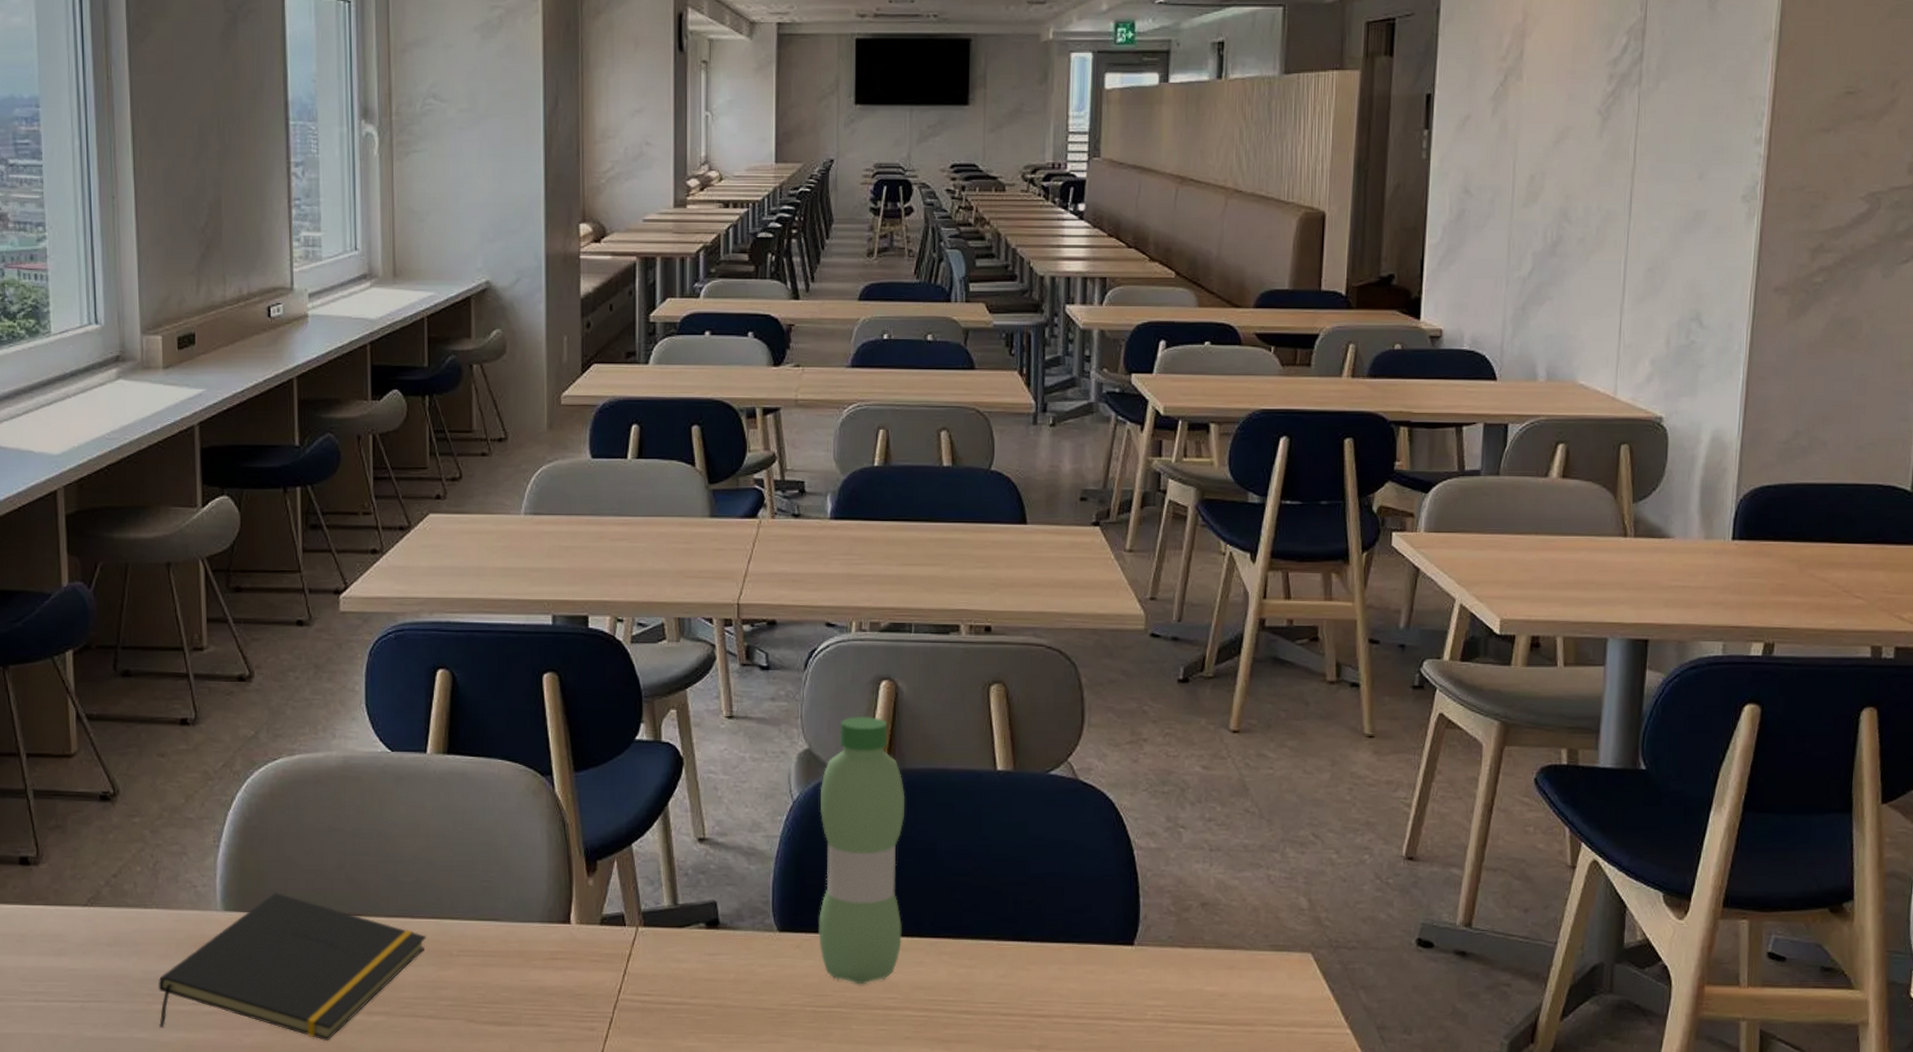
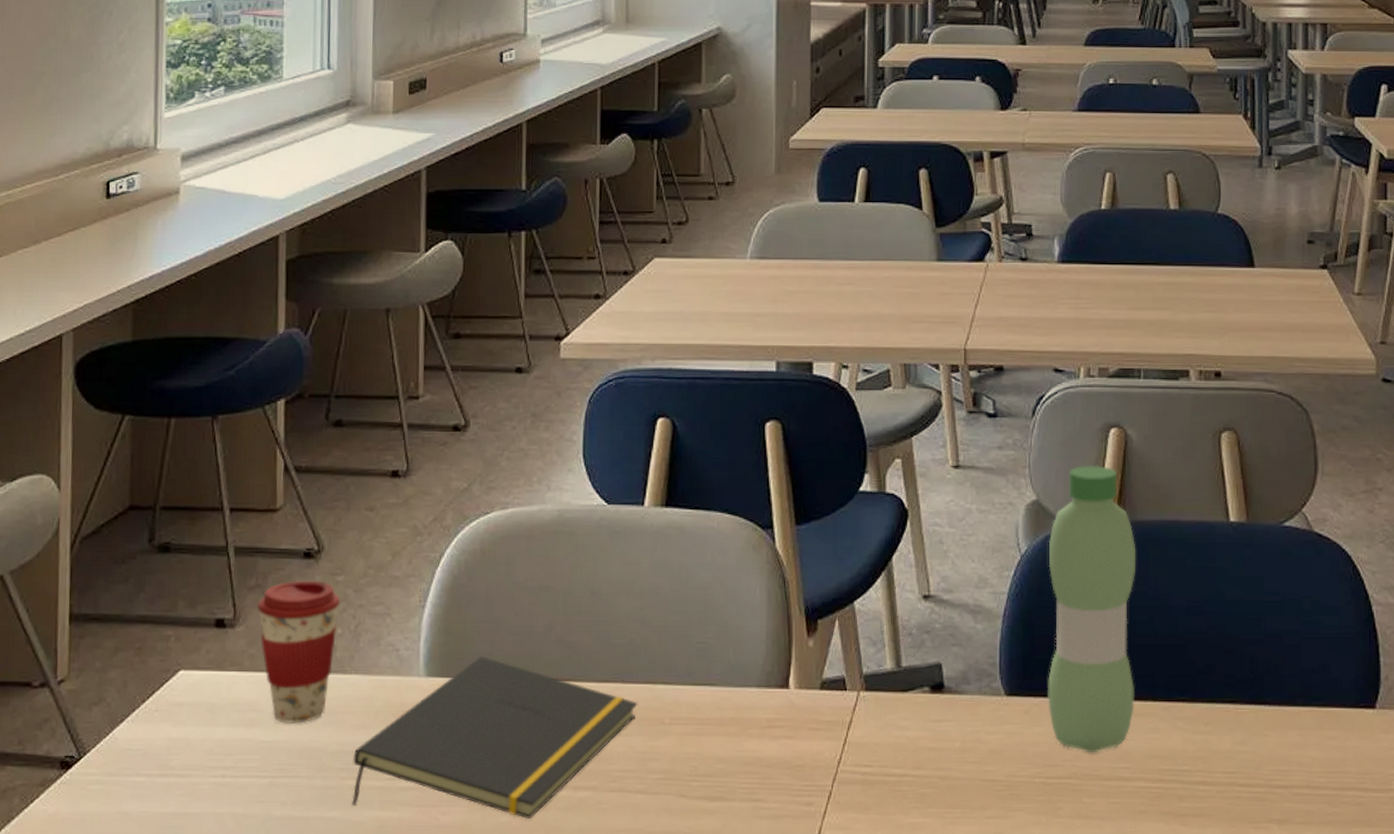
coffee cup: none [58,821,138,953] -> present [257,580,341,723]

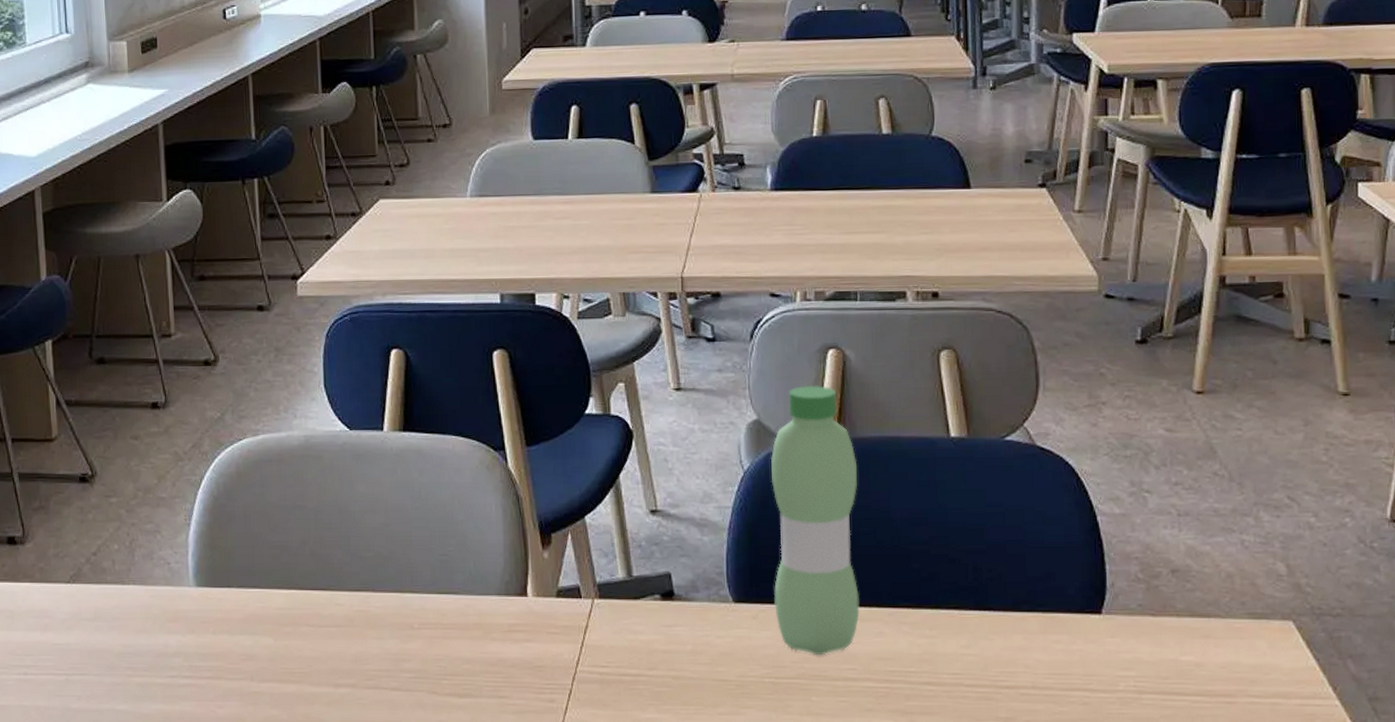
coffee cup: present [257,580,341,723] -> none [42,502,115,628]
notepad: present [352,655,638,819] -> none [136,567,388,712]

